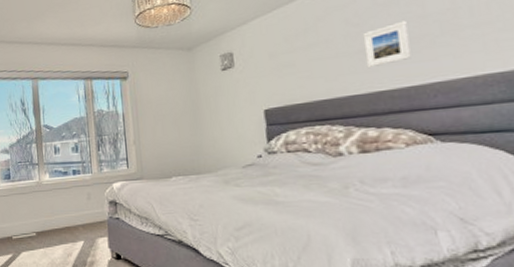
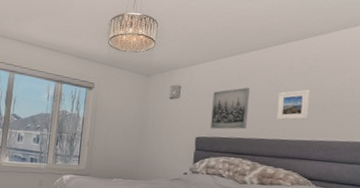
wall art: none [276,36,329,96] -> present [211,87,250,130]

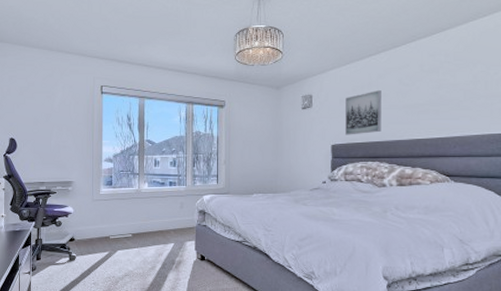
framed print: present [276,89,310,121] -> none [410,86,442,120]

